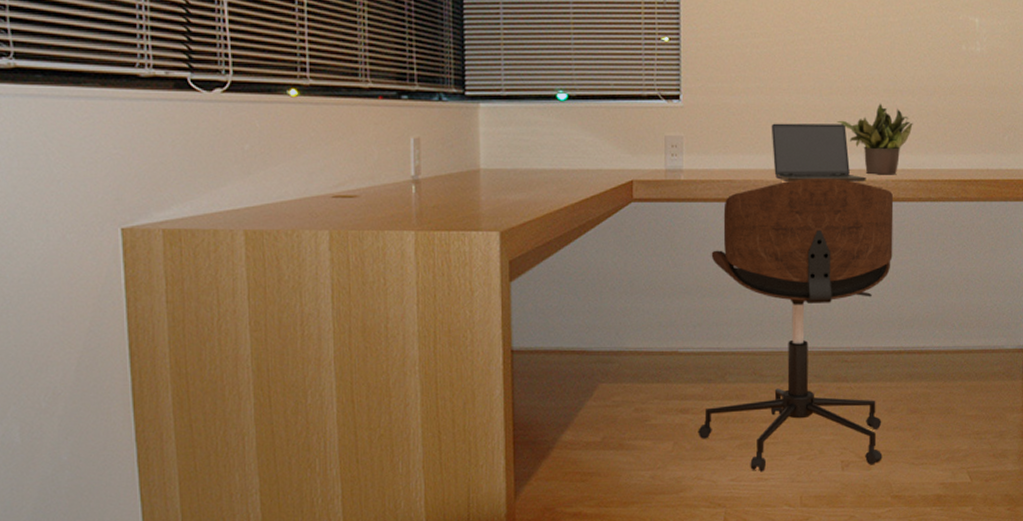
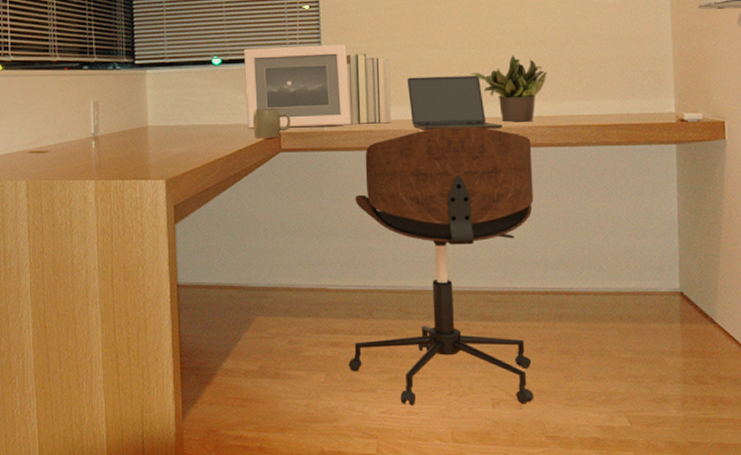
picture frame: none [594,83,710,176] -> present [244,44,351,130]
mug: none [602,153,644,186] -> present [253,108,290,138]
books: none [707,95,754,173] -> present [346,54,391,124]

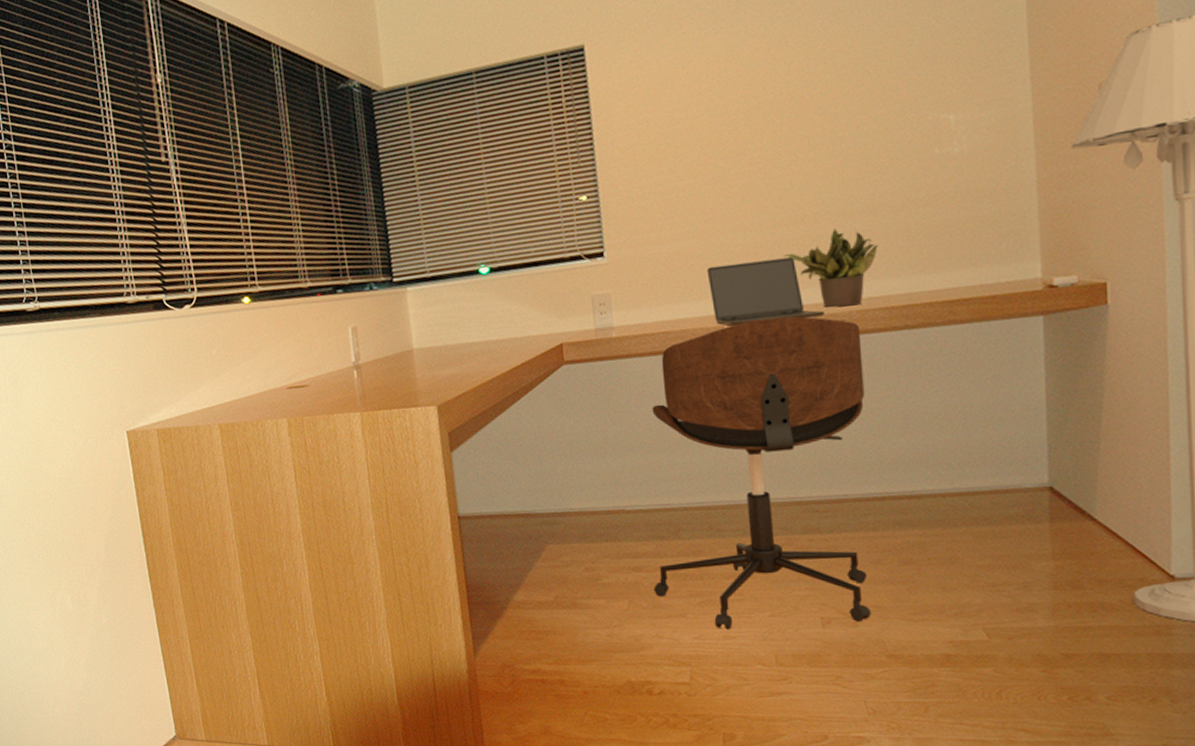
picture frame: present [244,44,351,130] -> none [514,236,644,343]
mug: present [253,108,290,138] -> none [529,316,573,352]
books: present [346,54,391,124] -> none [633,245,691,327]

